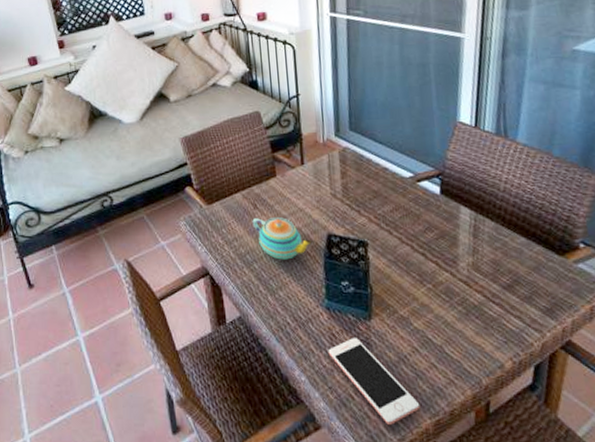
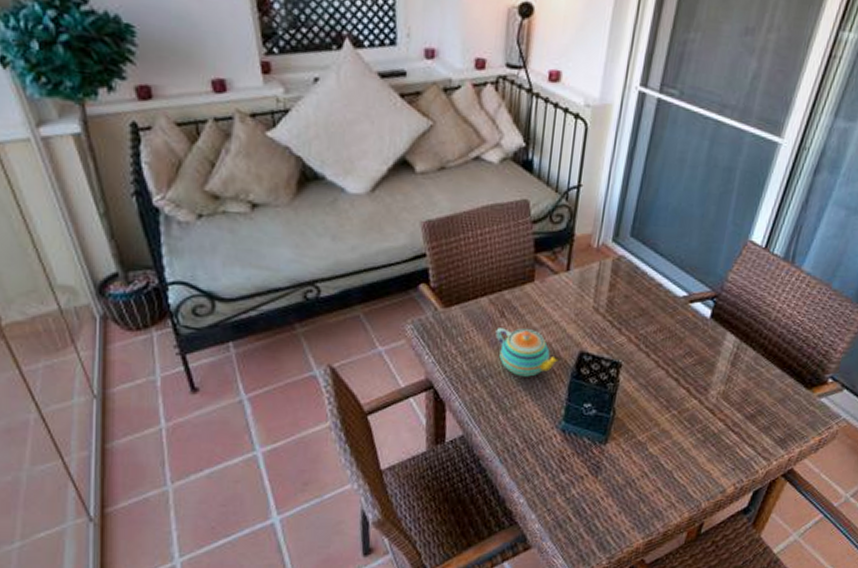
cell phone: present [328,338,420,425] -> none [554,461,637,544]

